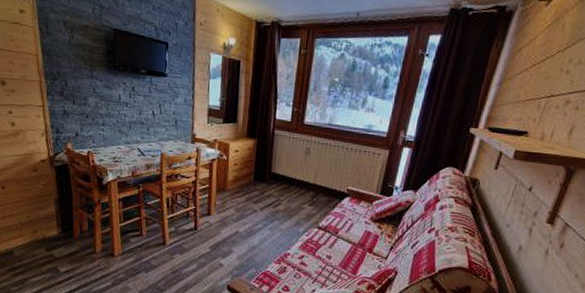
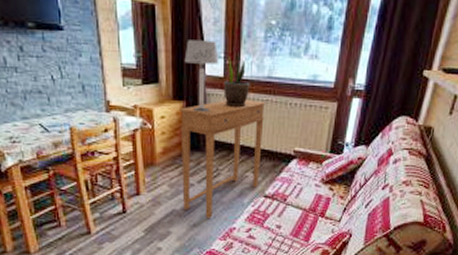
side table: none [246,141,326,242] -> present [180,99,266,218]
table lamp: none [259,90,289,150] -> present [184,40,219,112]
potted plant: none [289,105,313,148] -> present [223,57,250,108]

